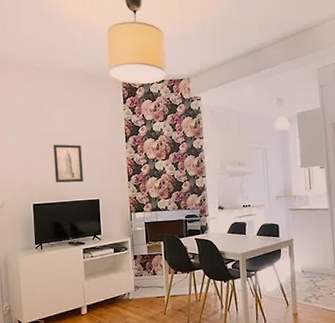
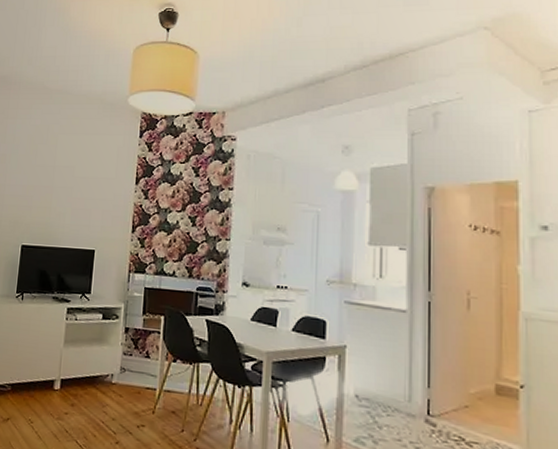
wall art: present [53,144,83,183] -> none [49,178,84,227]

